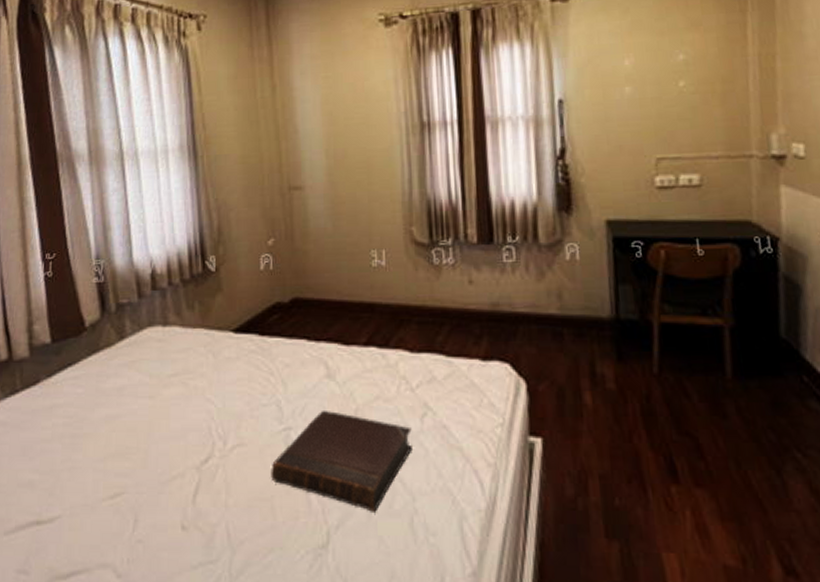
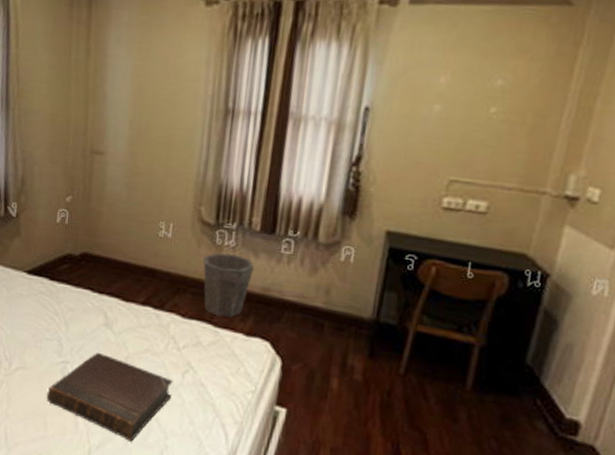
waste bin: none [423,272,478,344] -> present [203,252,254,317]

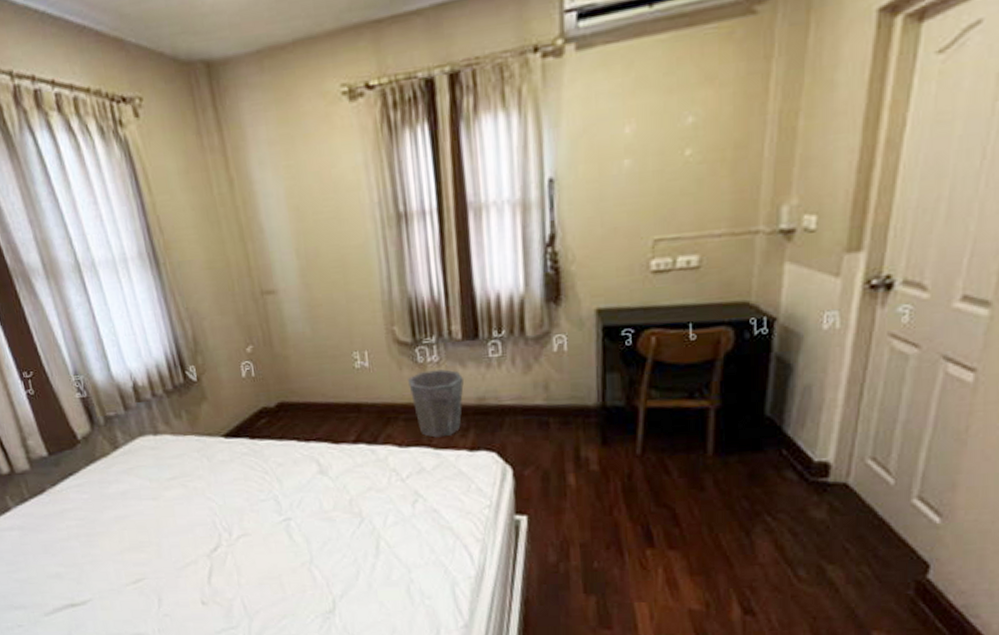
book: present [46,353,173,442] -> none [276,502,406,583]

